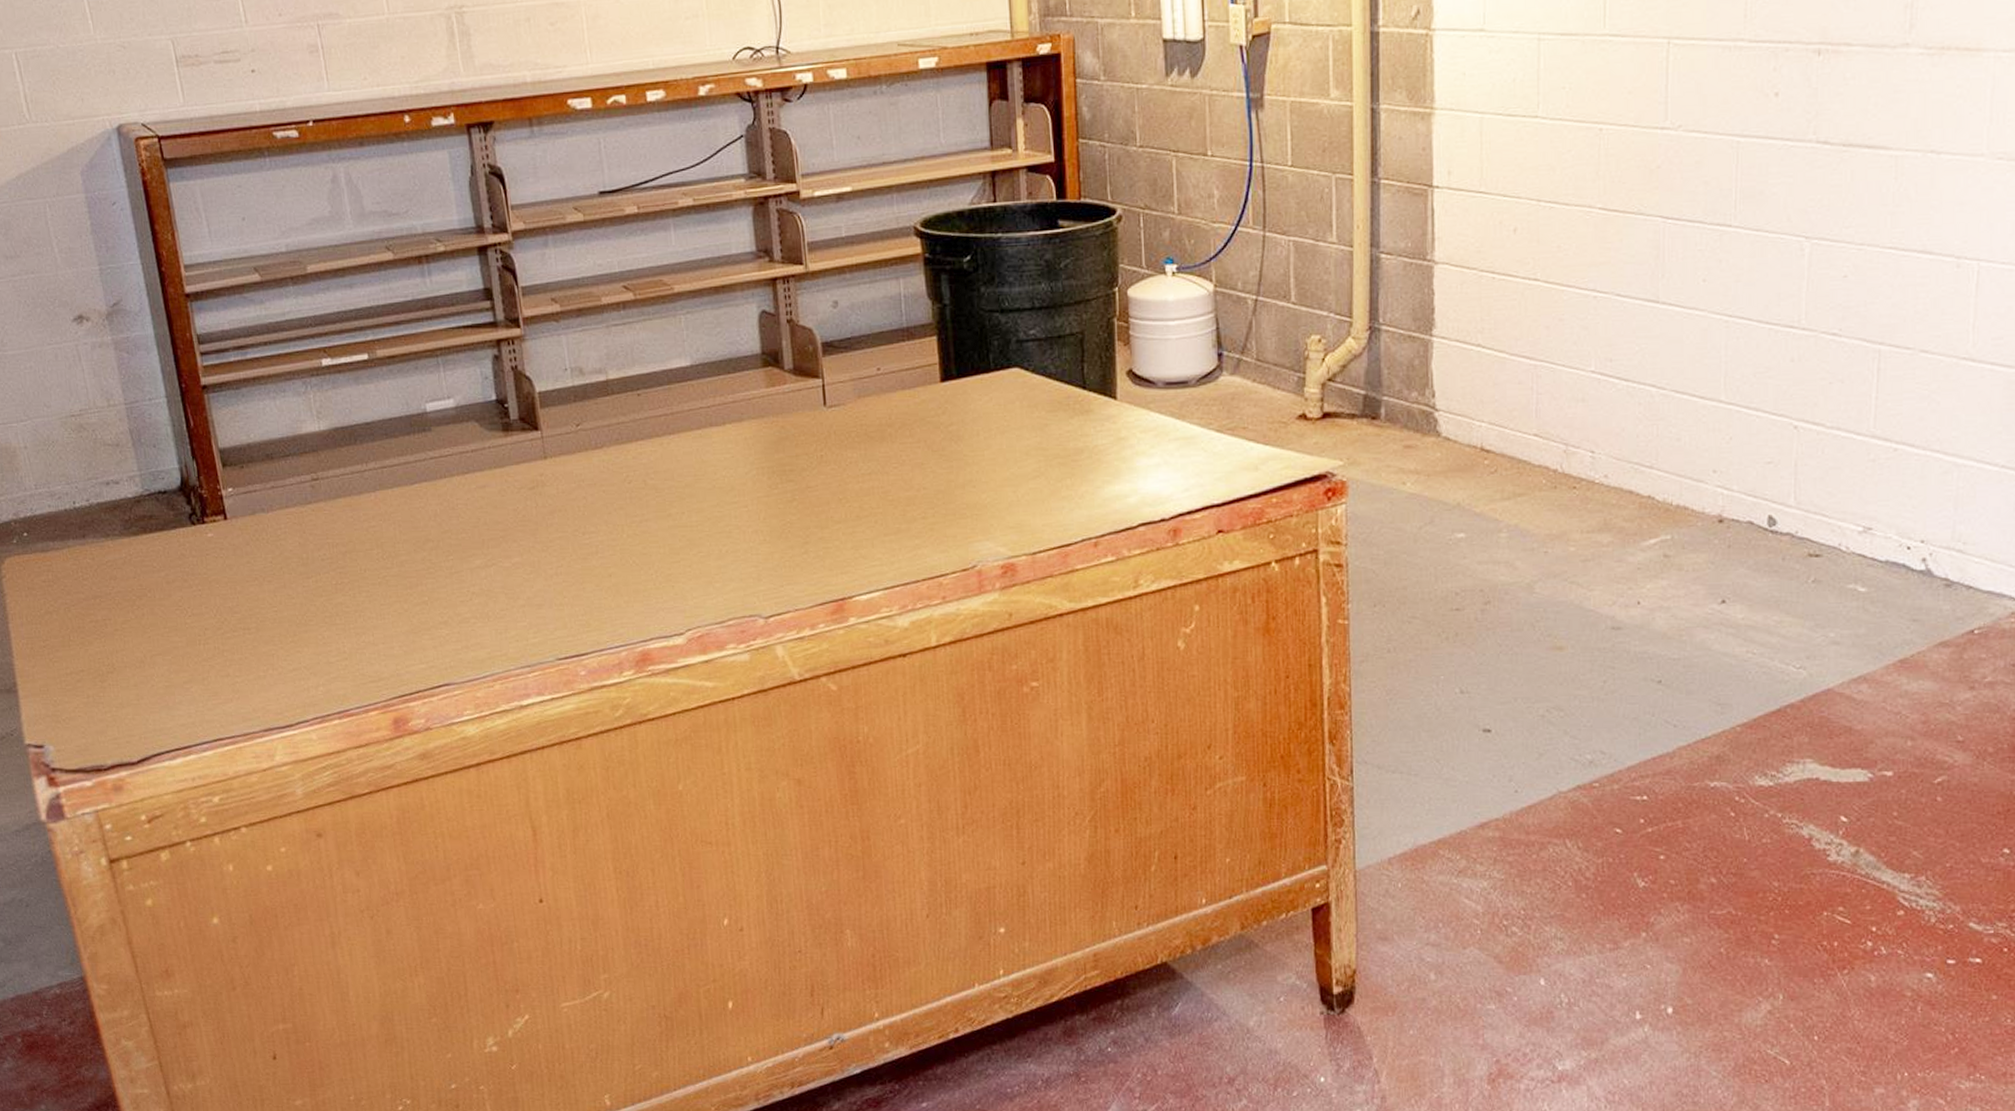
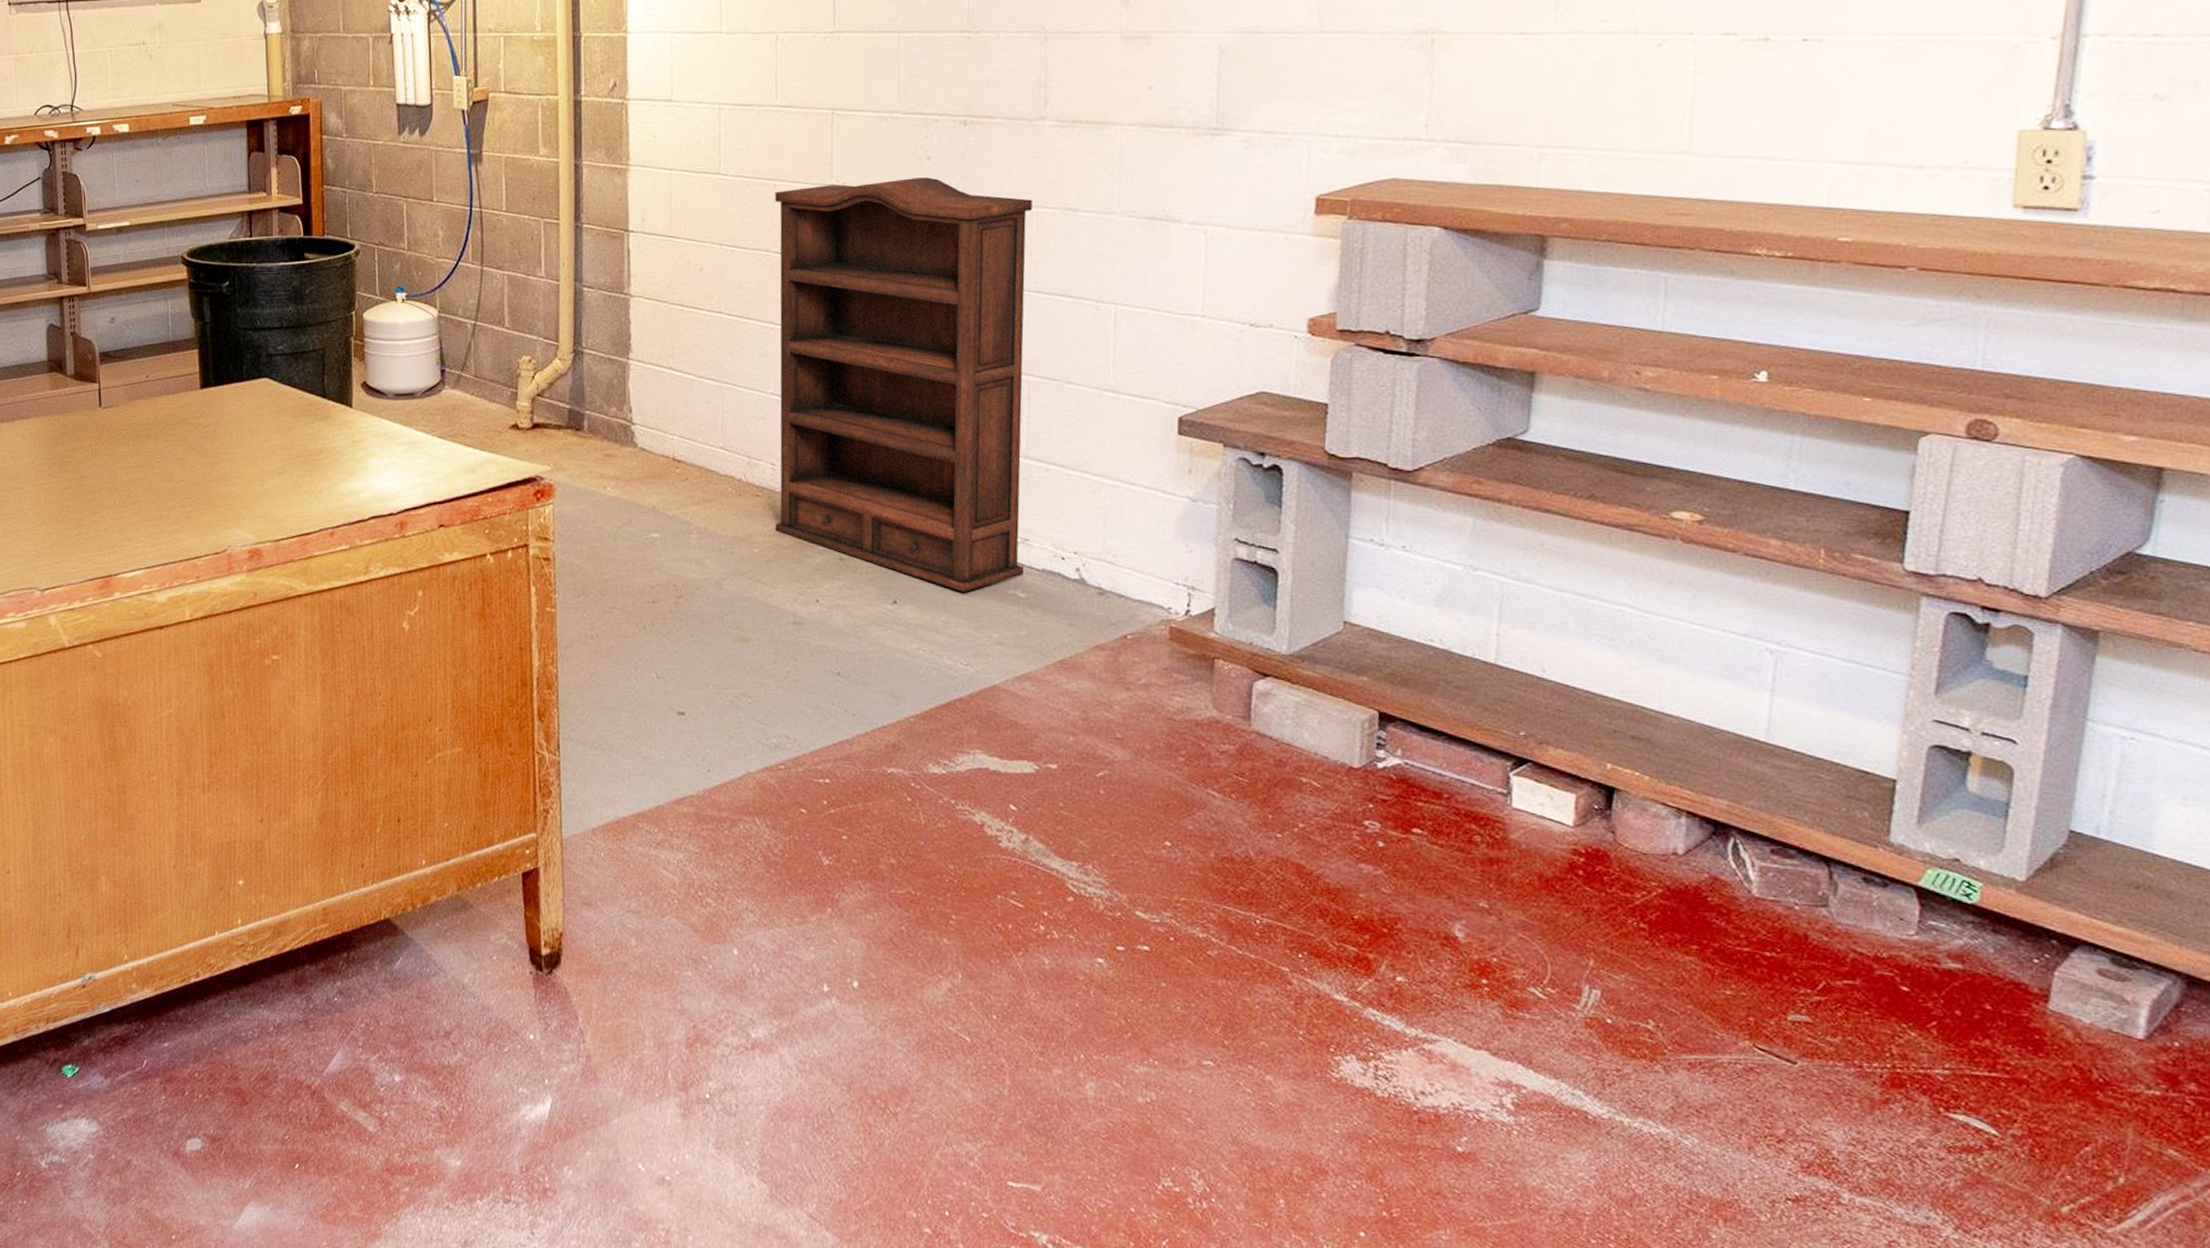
bookshelf: none [1593,117,1891,589] -> present [775,177,1032,593]

